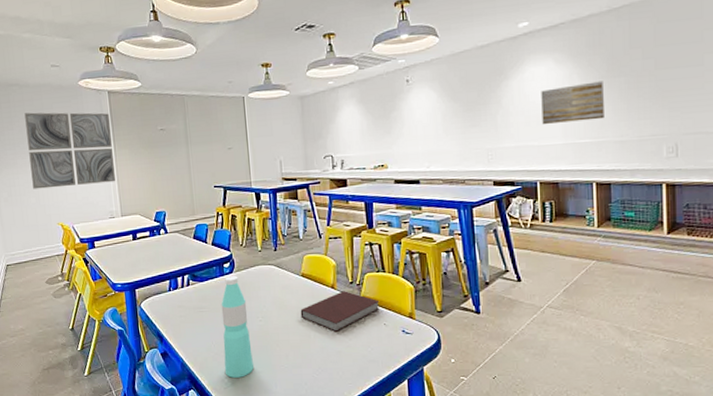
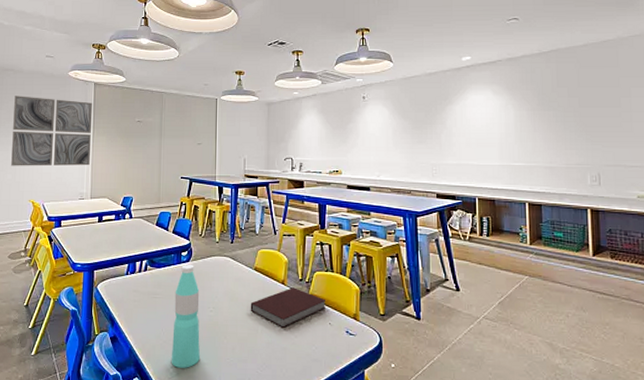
wall art: present [541,81,604,124] -> none [480,113,536,146]

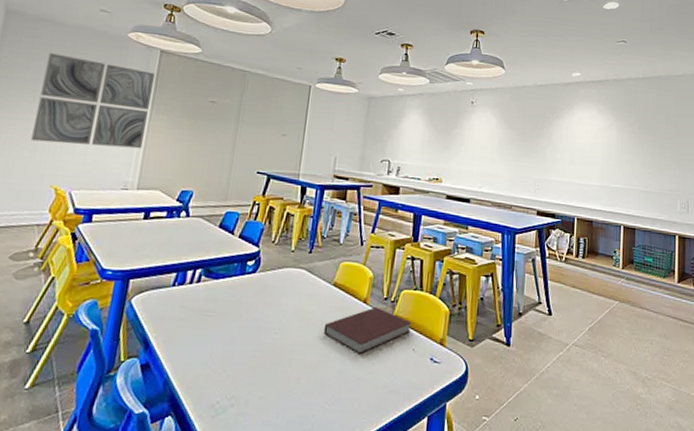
water bottle: present [171,264,200,368] -> none [217,276,265,403]

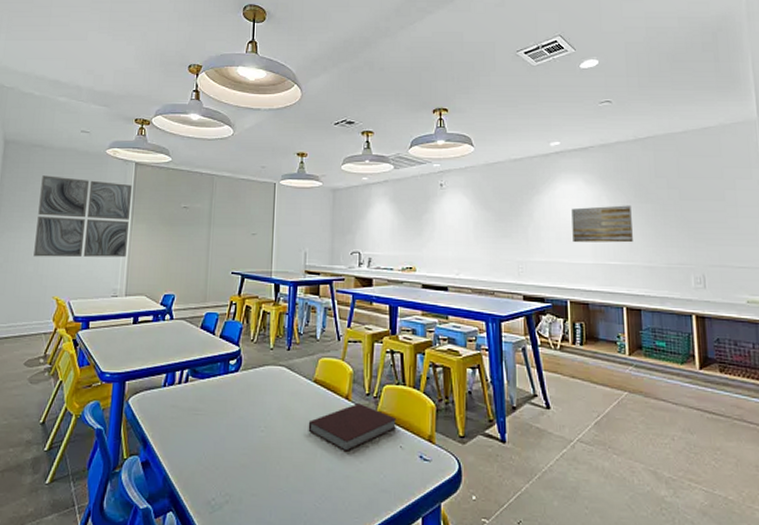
wall art: none [584,134,635,169] -> present [571,205,633,243]

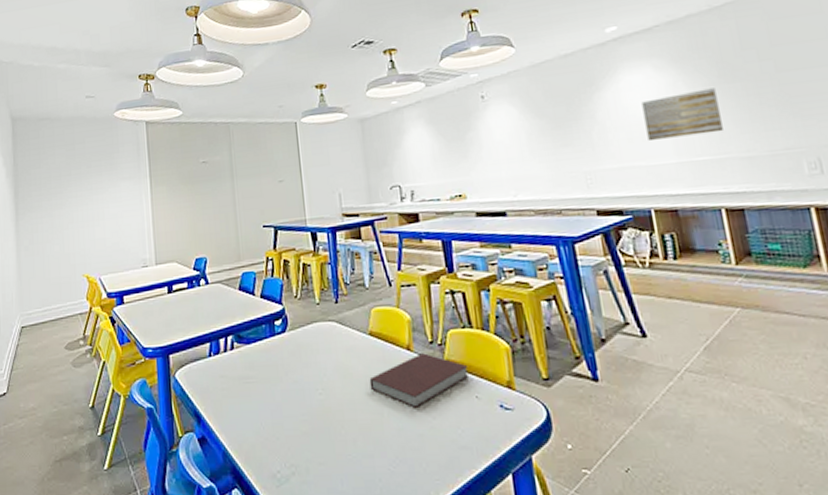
wall art: present [33,175,132,258] -> none [54,146,150,235]

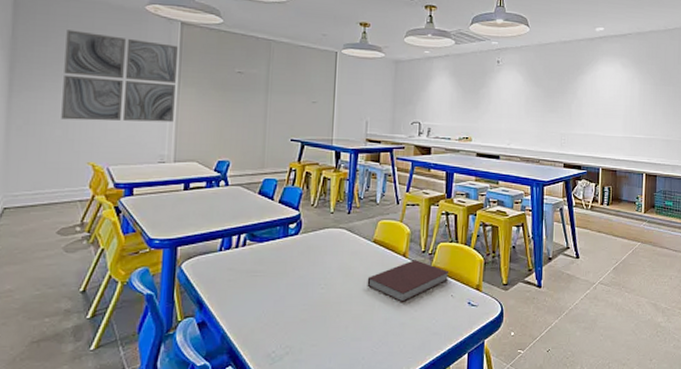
wall art: none [54,146,150,235] -> present [61,30,178,123]
wall art: present [641,88,723,140] -> none [608,87,657,120]

